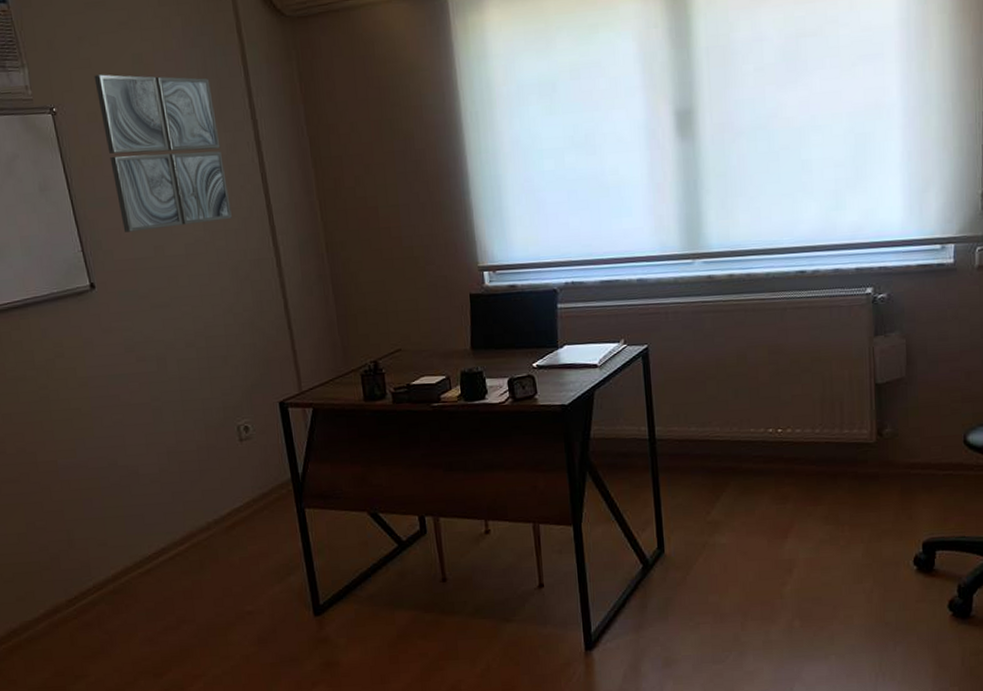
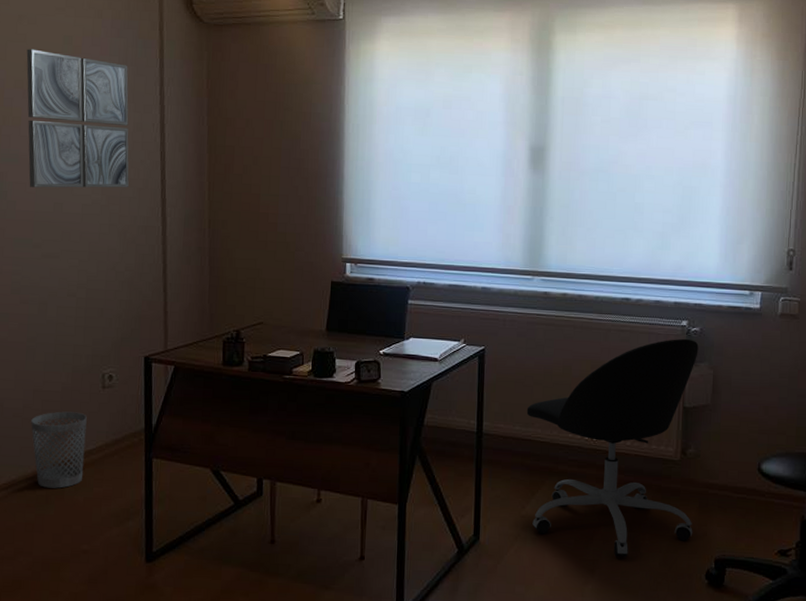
wastebasket: none [170,469,235,552] -> present [31,411,87,488]
office chair: none [701,307,897,553] -> present [526,338,699,557]

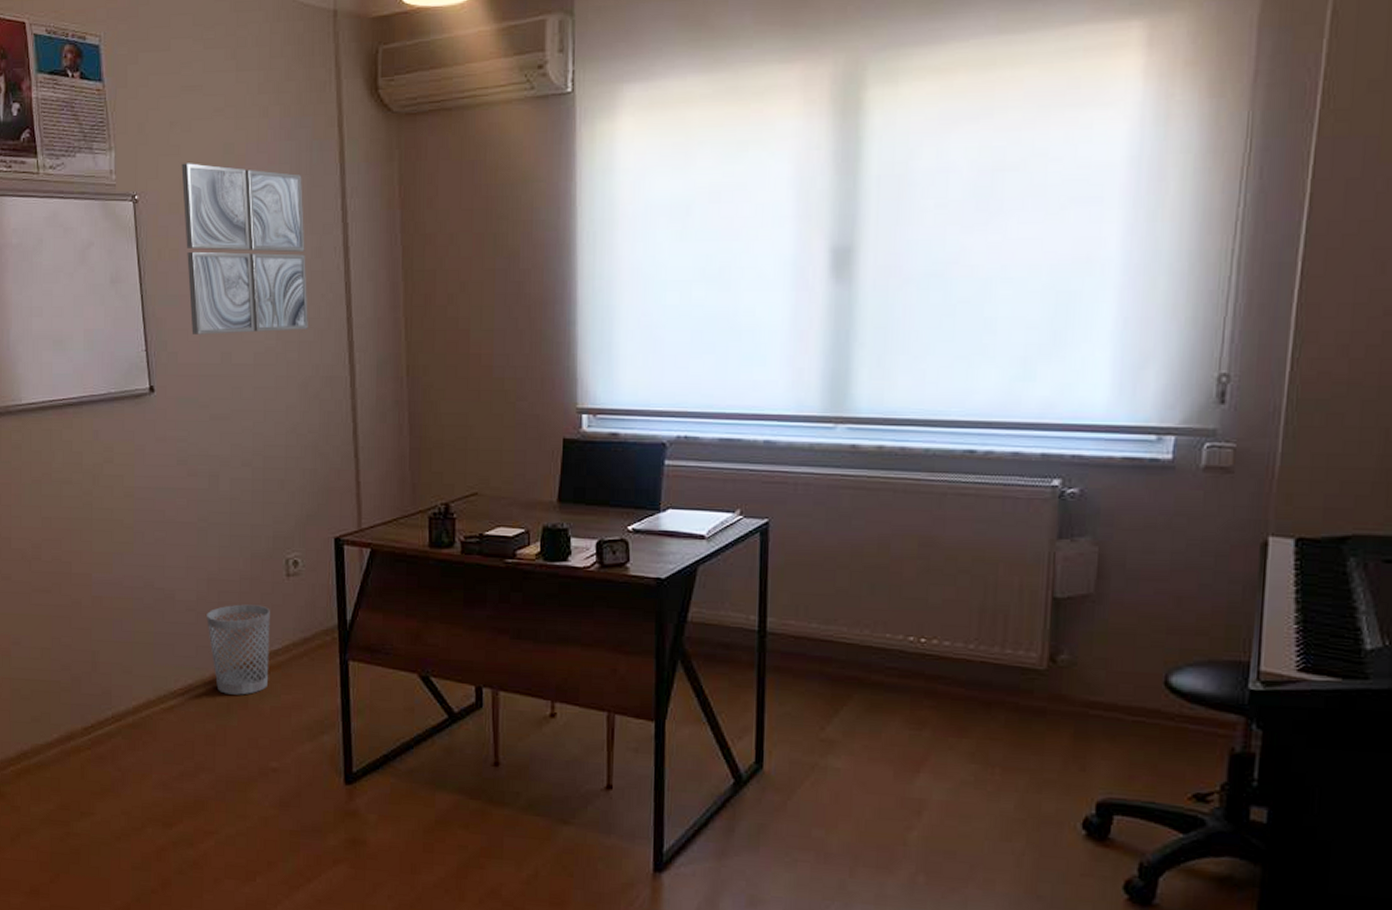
office chair: present [526,338,699,557] -> none [826,503,1077,797]

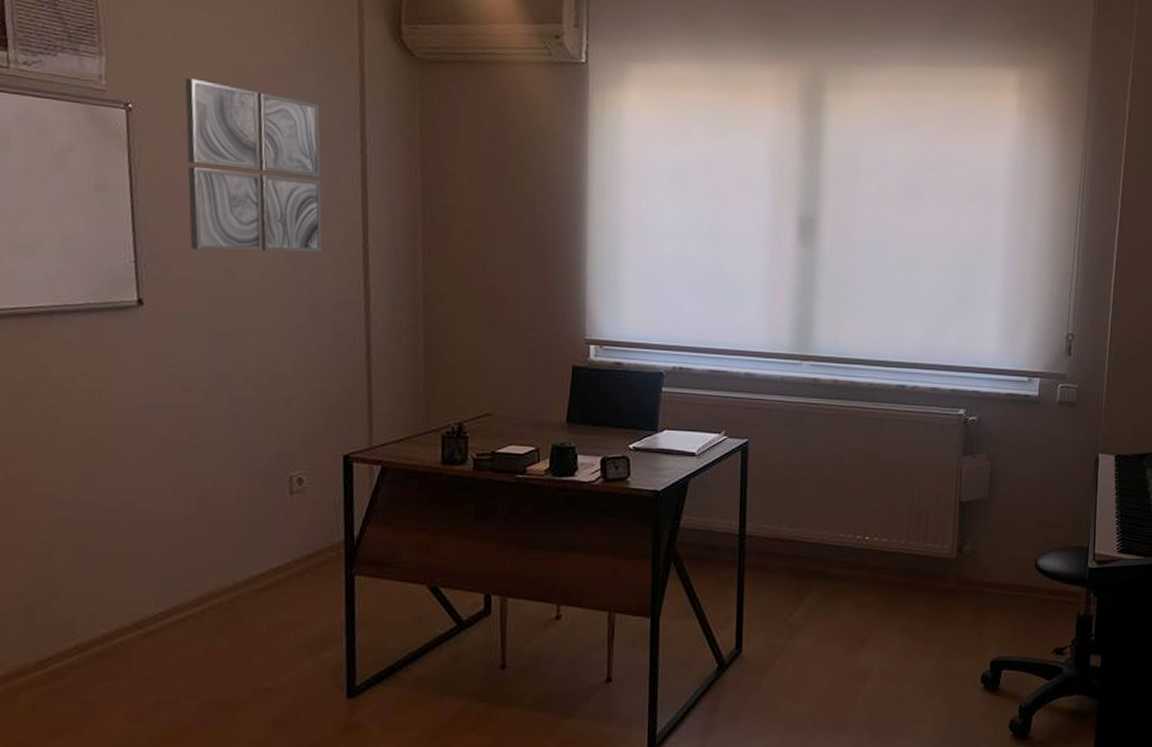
wastebasket: present [207,604,270,695] -> none [196,522,270,616]

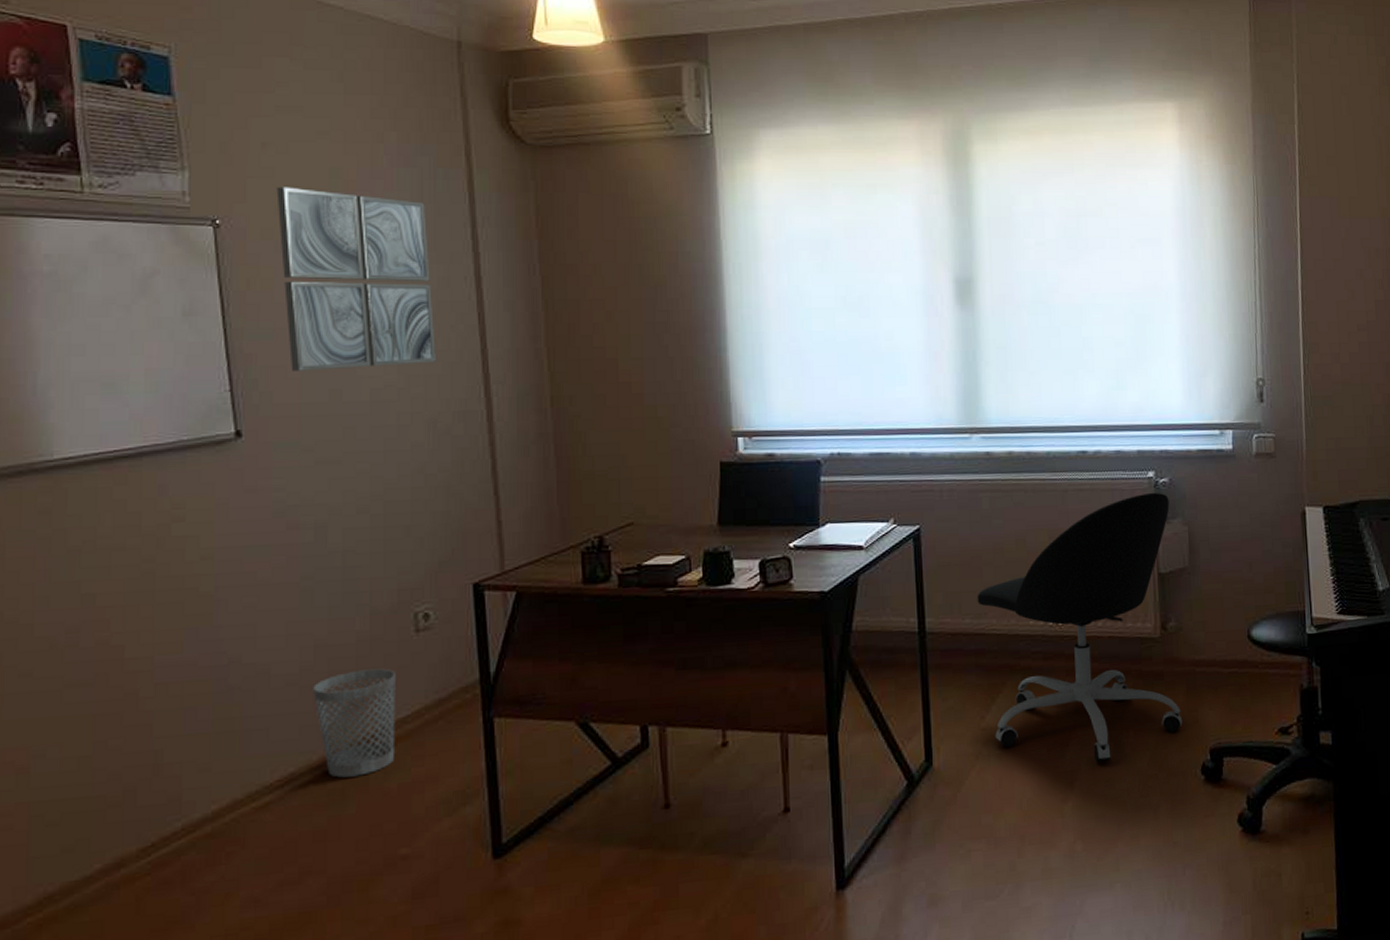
wastebasket: none [196,522,270,616] -> present [313,668,396,778]
office chair: none [794,428,976,664] -> present [977,492,1183,763]

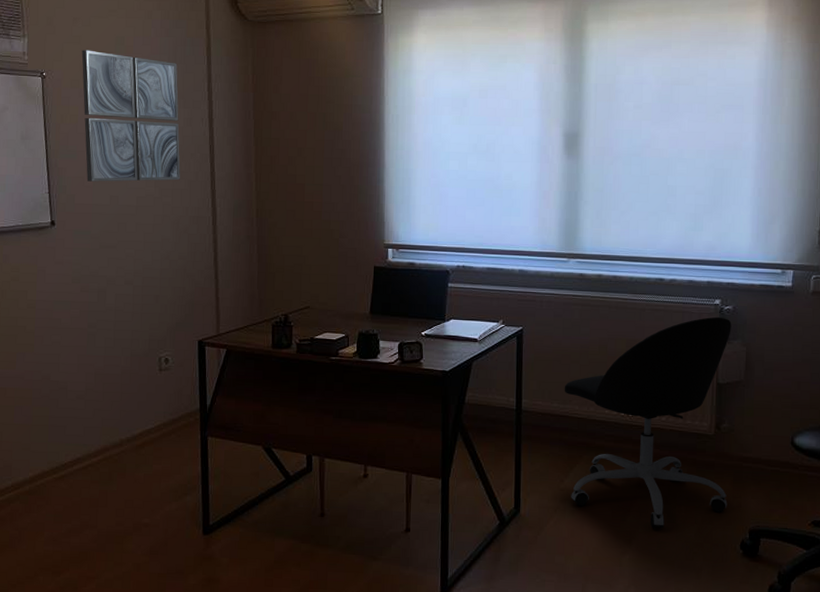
wastebasket: present [313,668,396,778] -> none [93,393,145,466]

